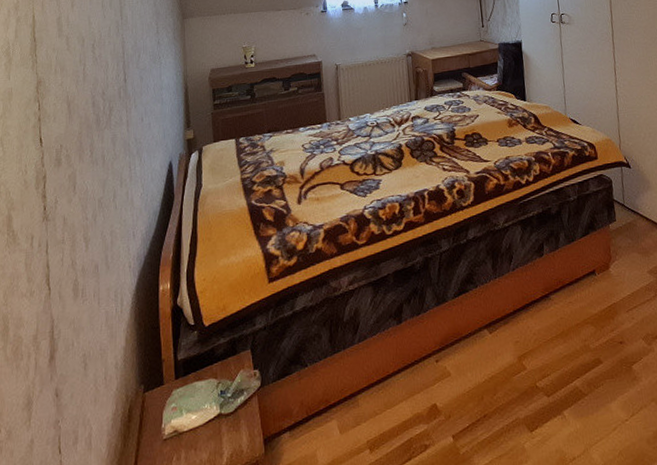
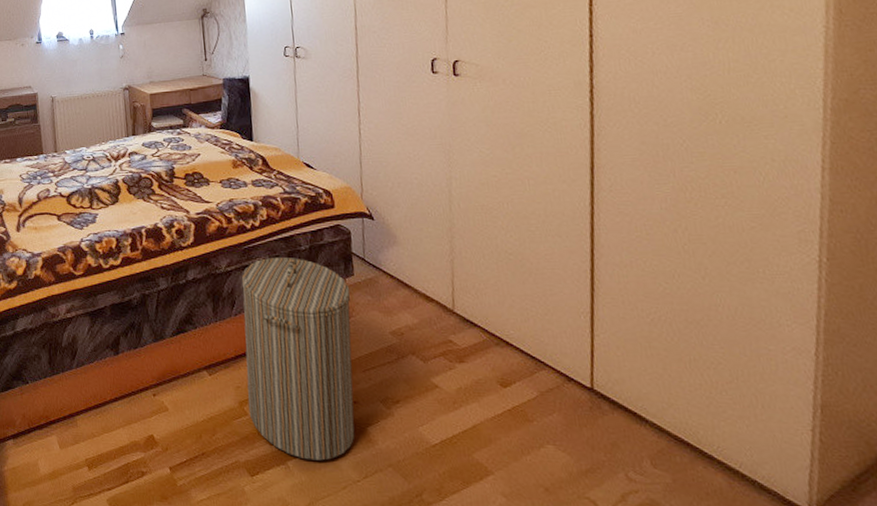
laundry hamper: none [517,208,622,407] -> present [241,256,355,461]

